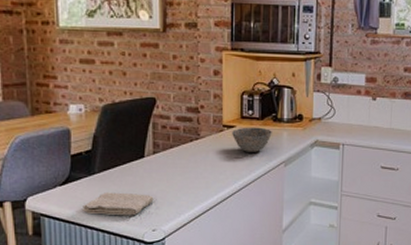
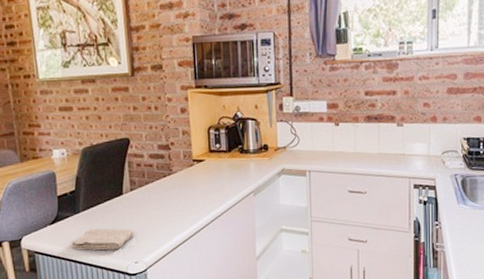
bowl: present [232,127,272,152] -> none [202,159,240,184]

